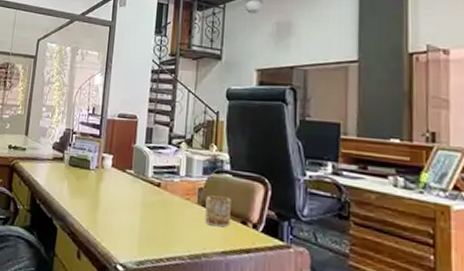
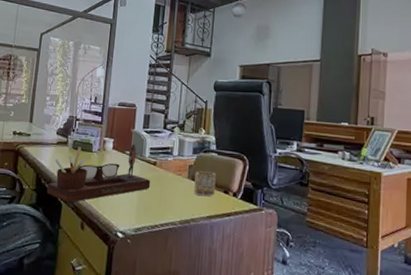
desk organizer: none [41,161,155,227] -> present [46,143,151,203]

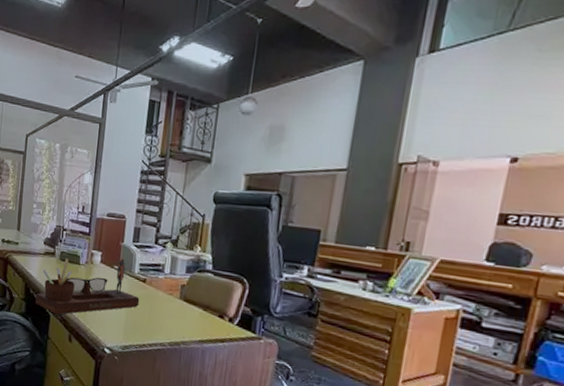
mug: present [194,170,216,197] -> none [185,291,211,320]

